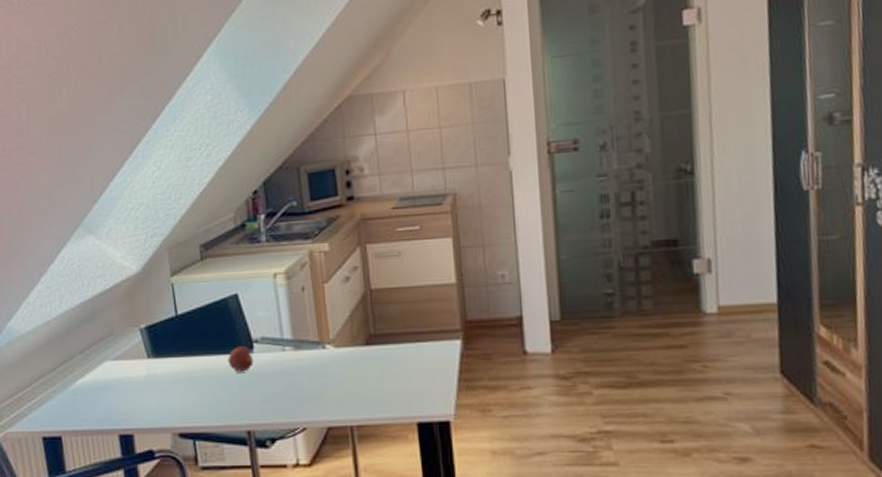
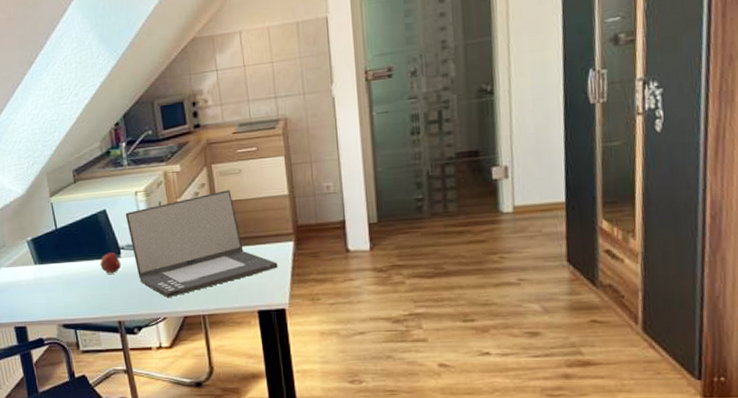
laptop: none [260,275,442,404] -> present [125,190,278,298]

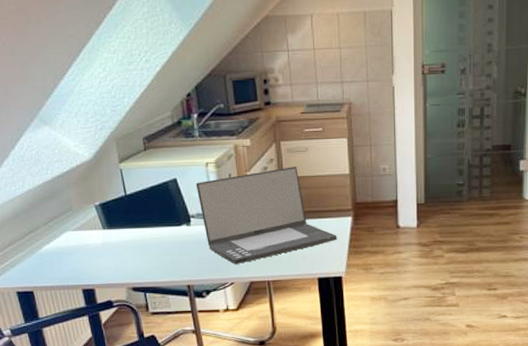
apple: present [100,252,122,274] -> none [170,220,191,241]

